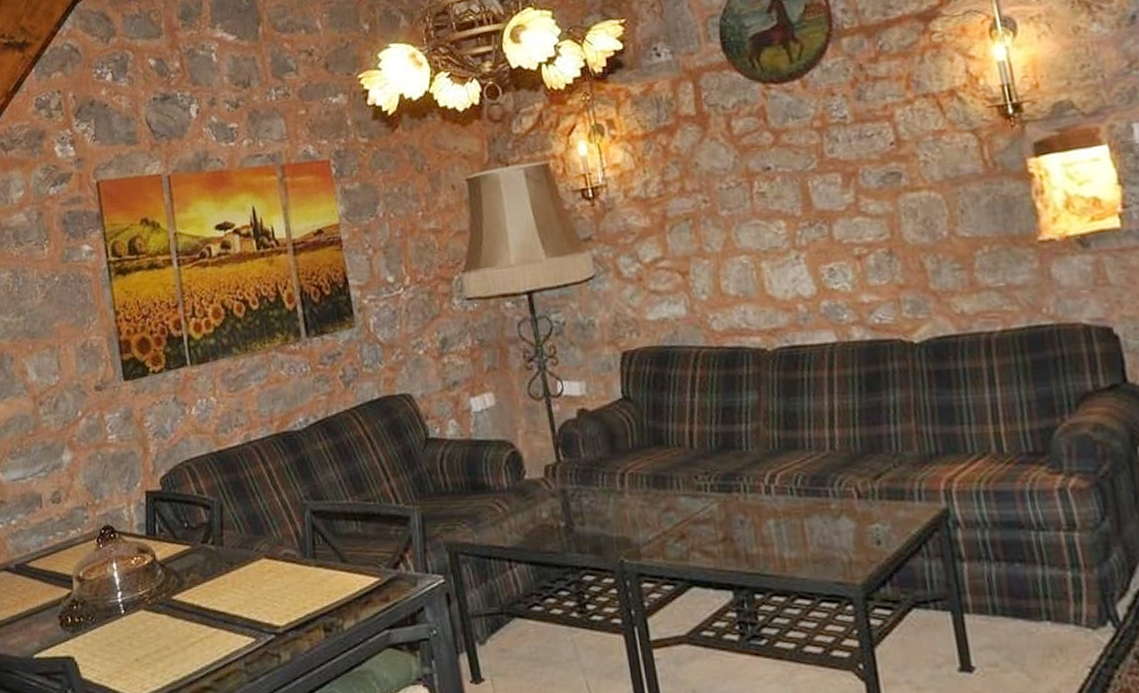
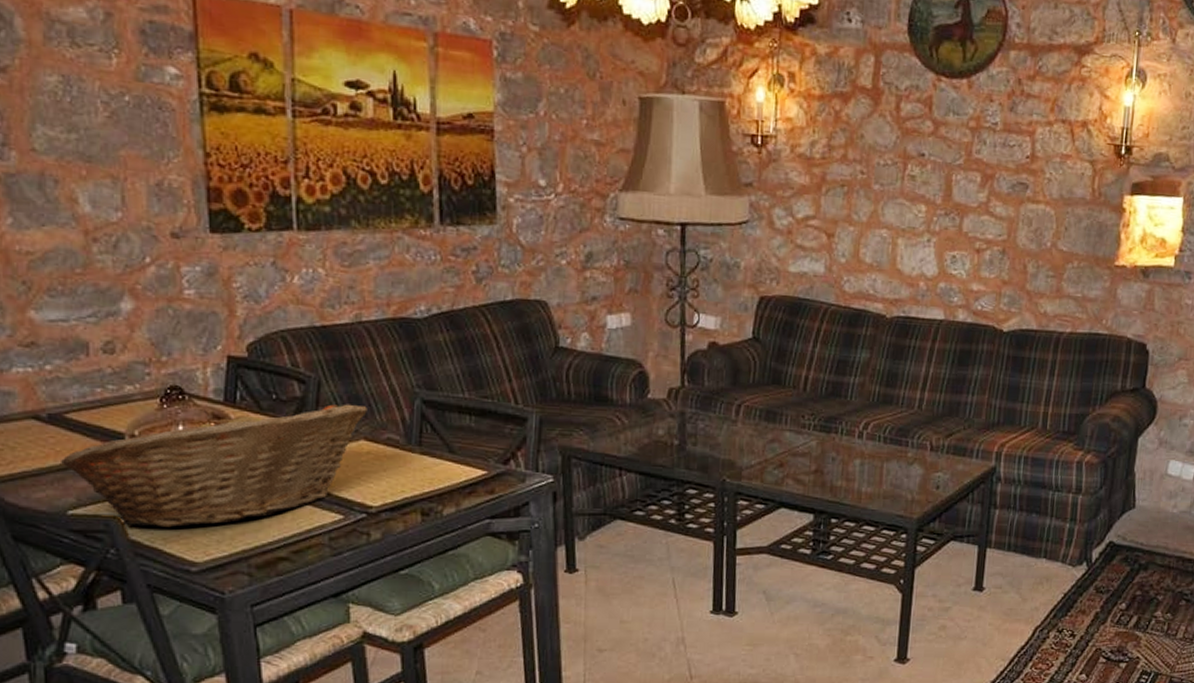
fruit basket: none [27,523,265,666] -> present [61,404,367,528]

